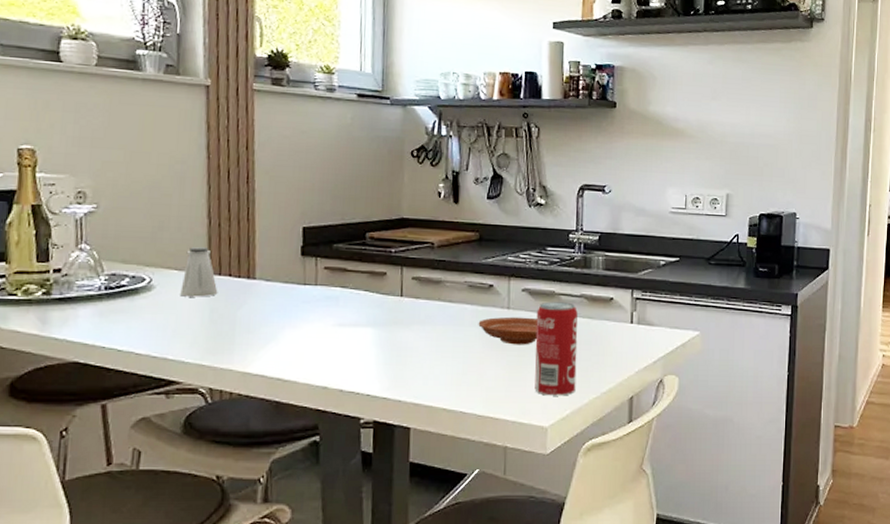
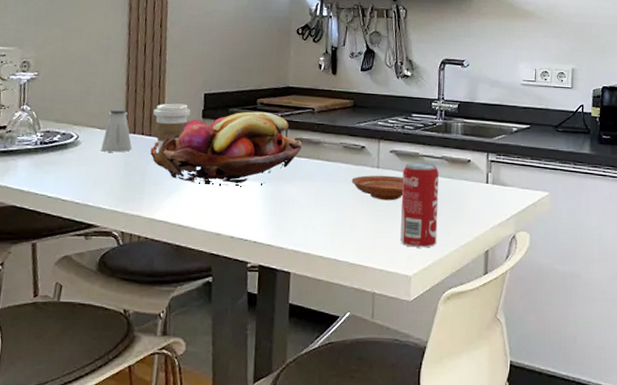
fruit basket: none [240,247,421,333] -> present [150,111,303,186]
coffee cup: none [242,239,288,296] -> present [153,103,191,152]

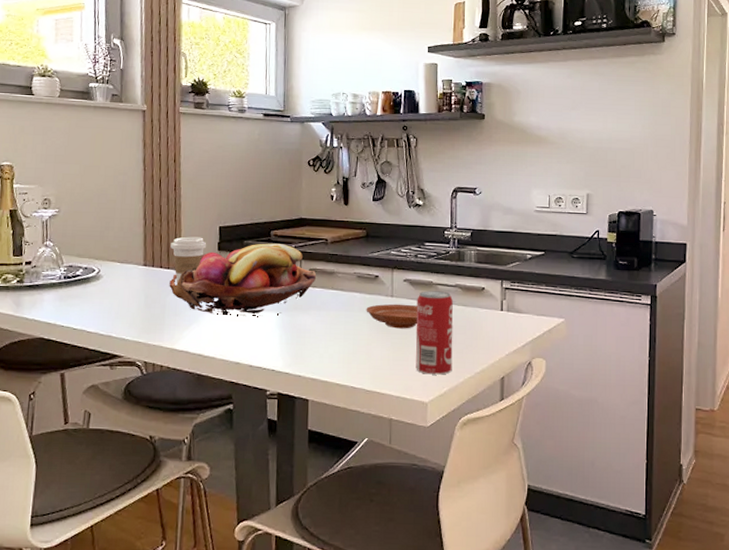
saltshaker: present [101,108,132,153] -> none [122,243,152,285]

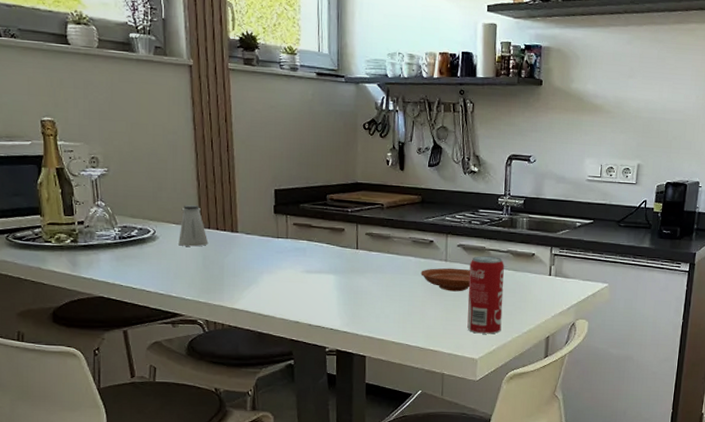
saltshaker: none [122,243,152,285] -> present [179,204,209,247]
fruit basket: present [169,243,317,316] -> none [226,207,373,278]
coffee cup: present [170,236,207,284] -> none [226,199,263,246]

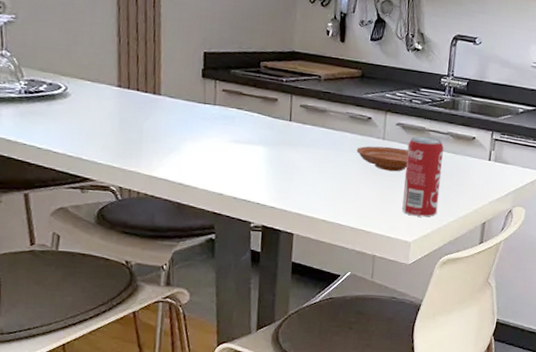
saltshaker: present [179,204,209,247] -> none [93,61,127,107]

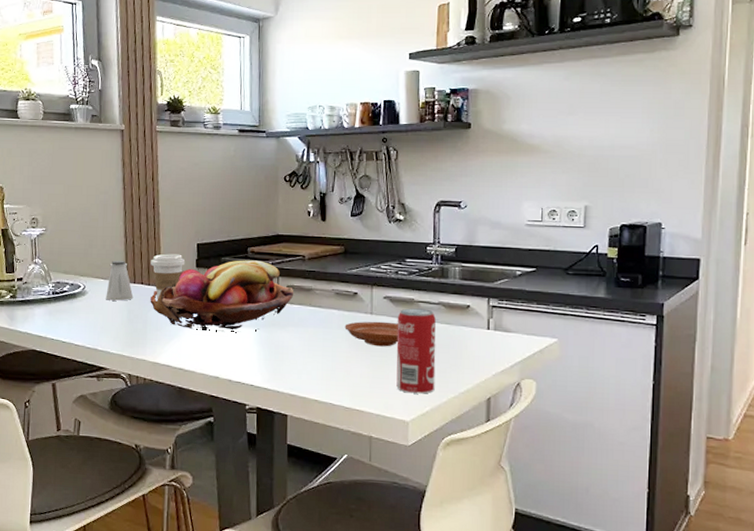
saltshaker: none [93,61,127,107] -> present [106,260,134,301]
fruit basket: none [147,74,308,149] -> present [150,260,294,332]
coffee cup: none [148,59,190,110] -> present [150,254,186,300]

